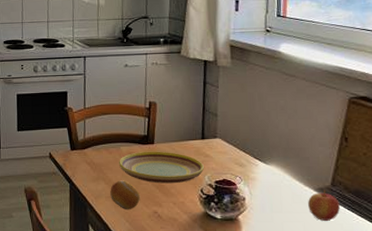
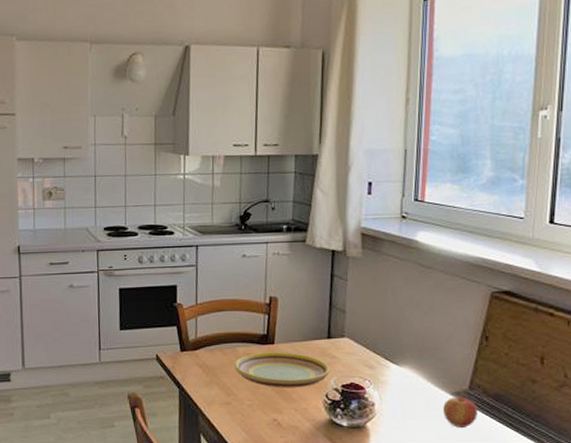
fruit: present [110,180,140,209] -> none [225,385,258,417]

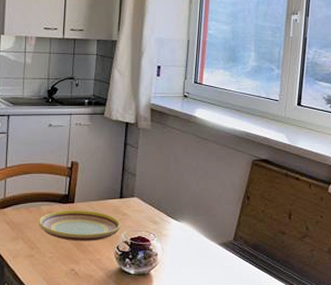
apple: present [443,394,478,427] -> none [213,244,240,273]

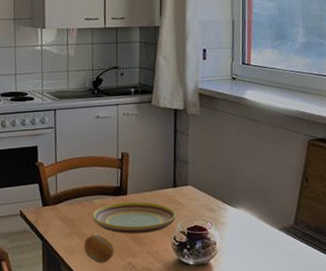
fruit: none [29,239,58,268] -> present [84,233,114,263]

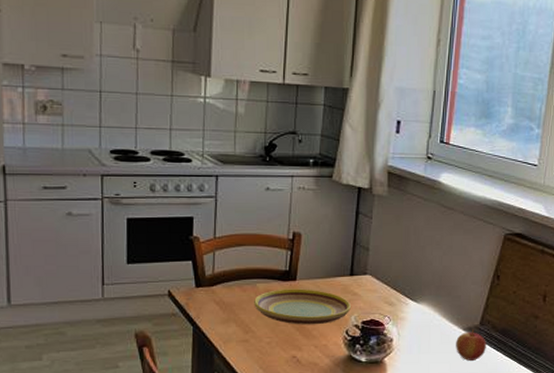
fruit: present [84,233,114,263] -> none [242,322,277,355]
apple: none [274,229,302,259] -> present [456,329,486,361]

